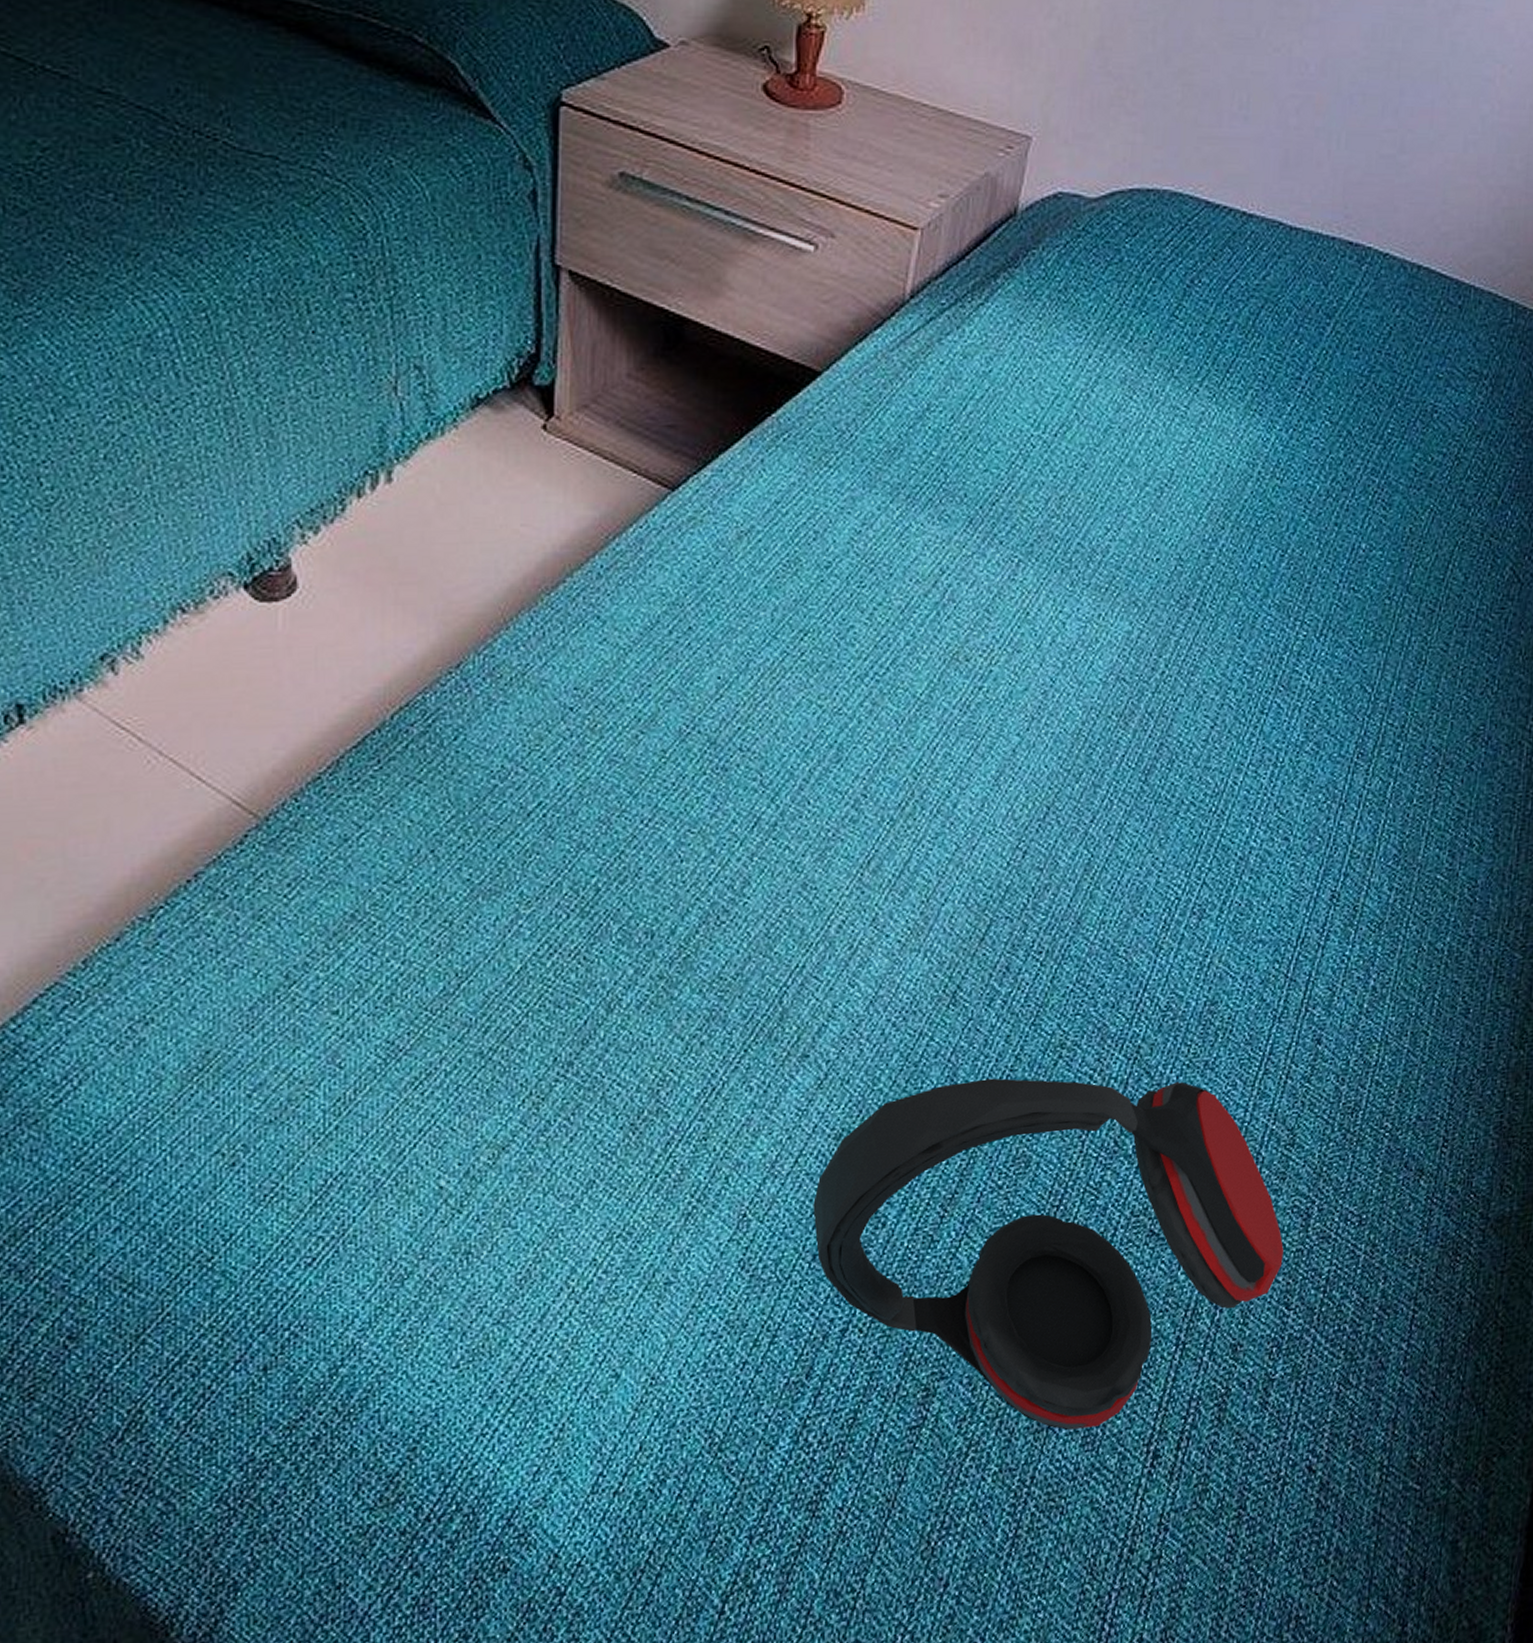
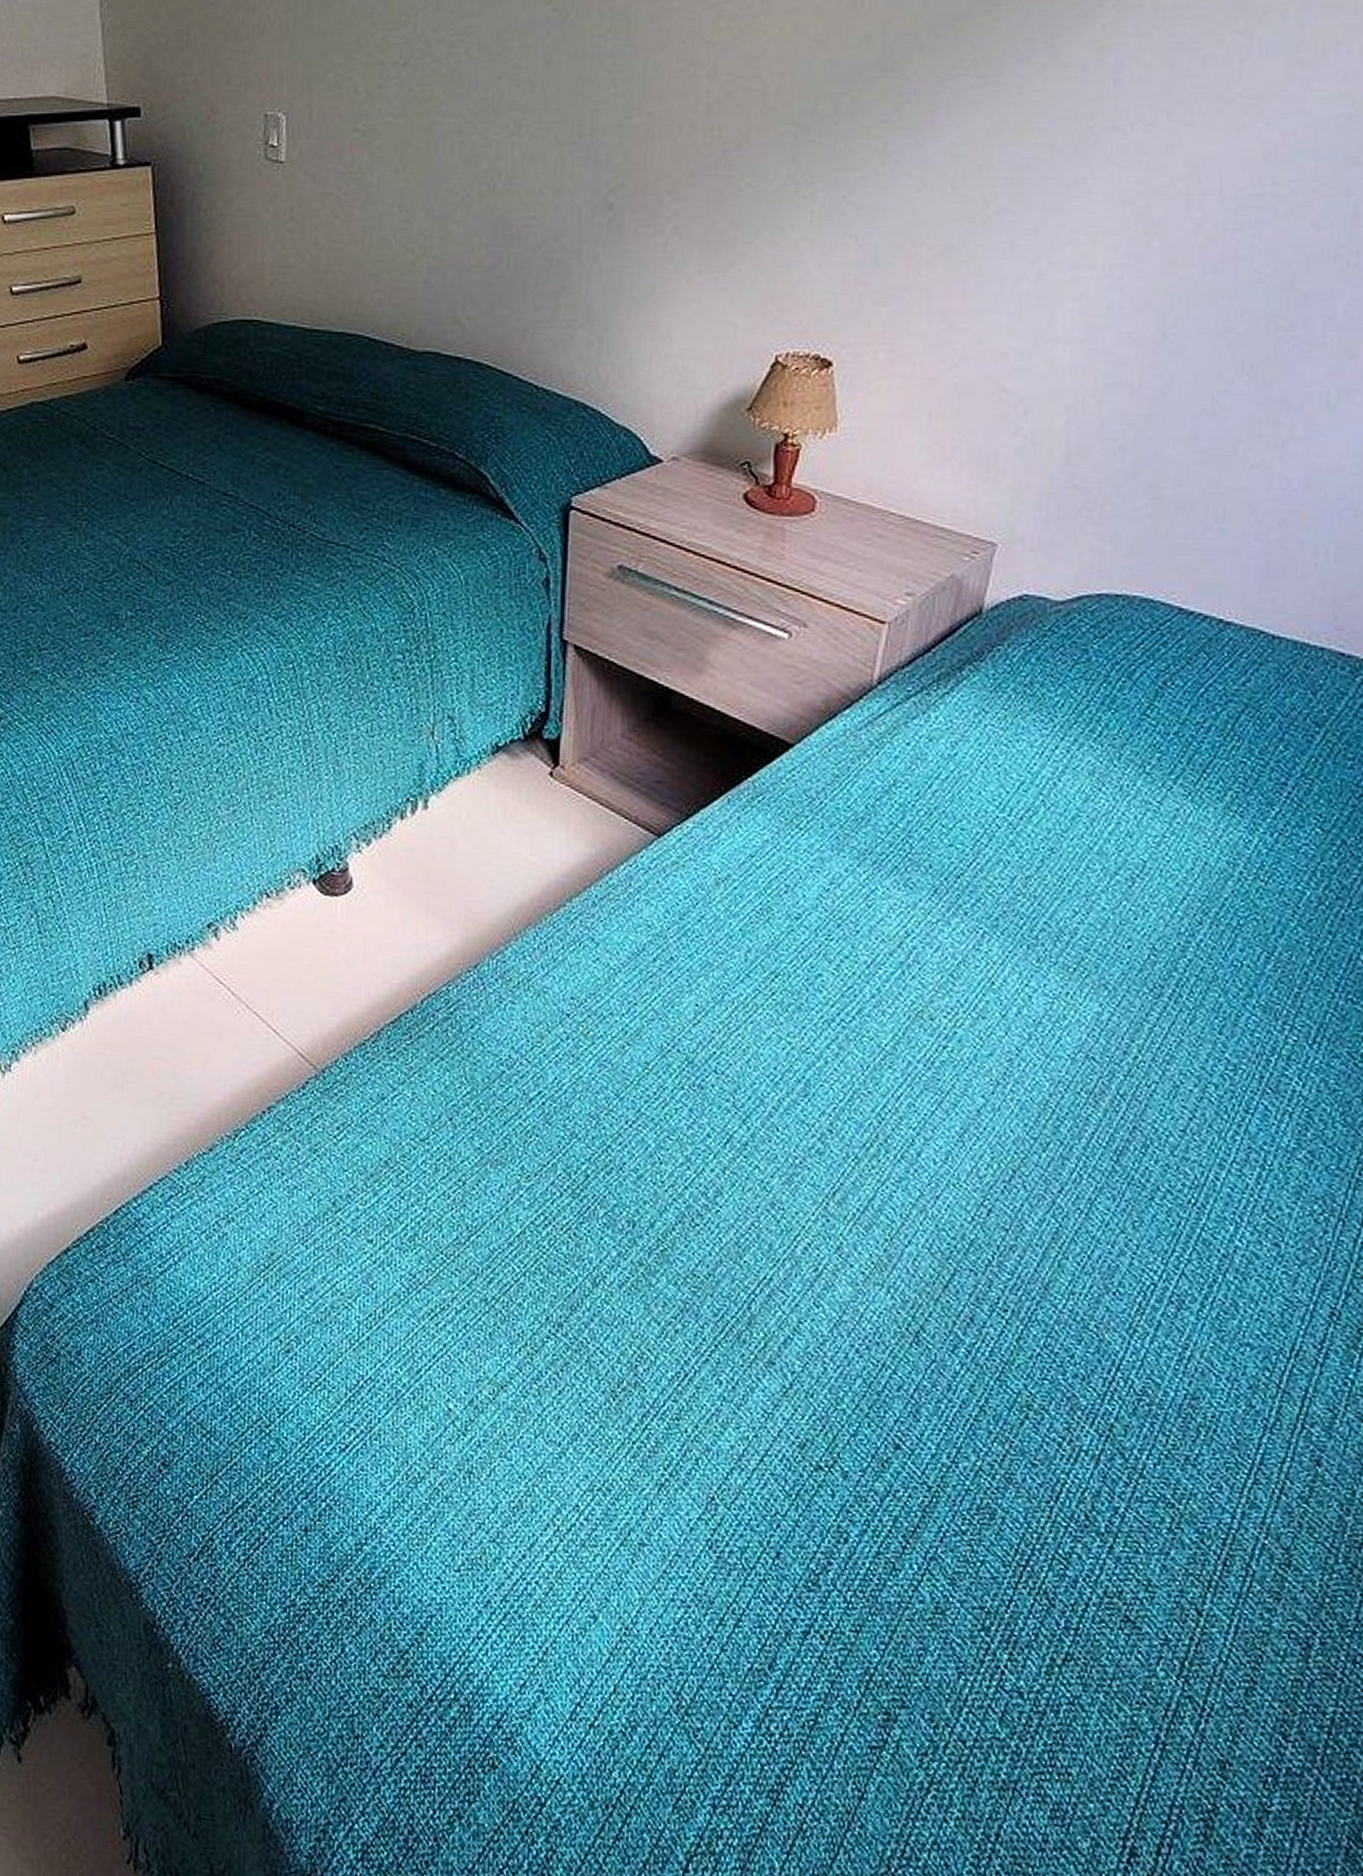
headphones: present [813,1078,1284,1430] -> none [777,1419,1279,1804]

